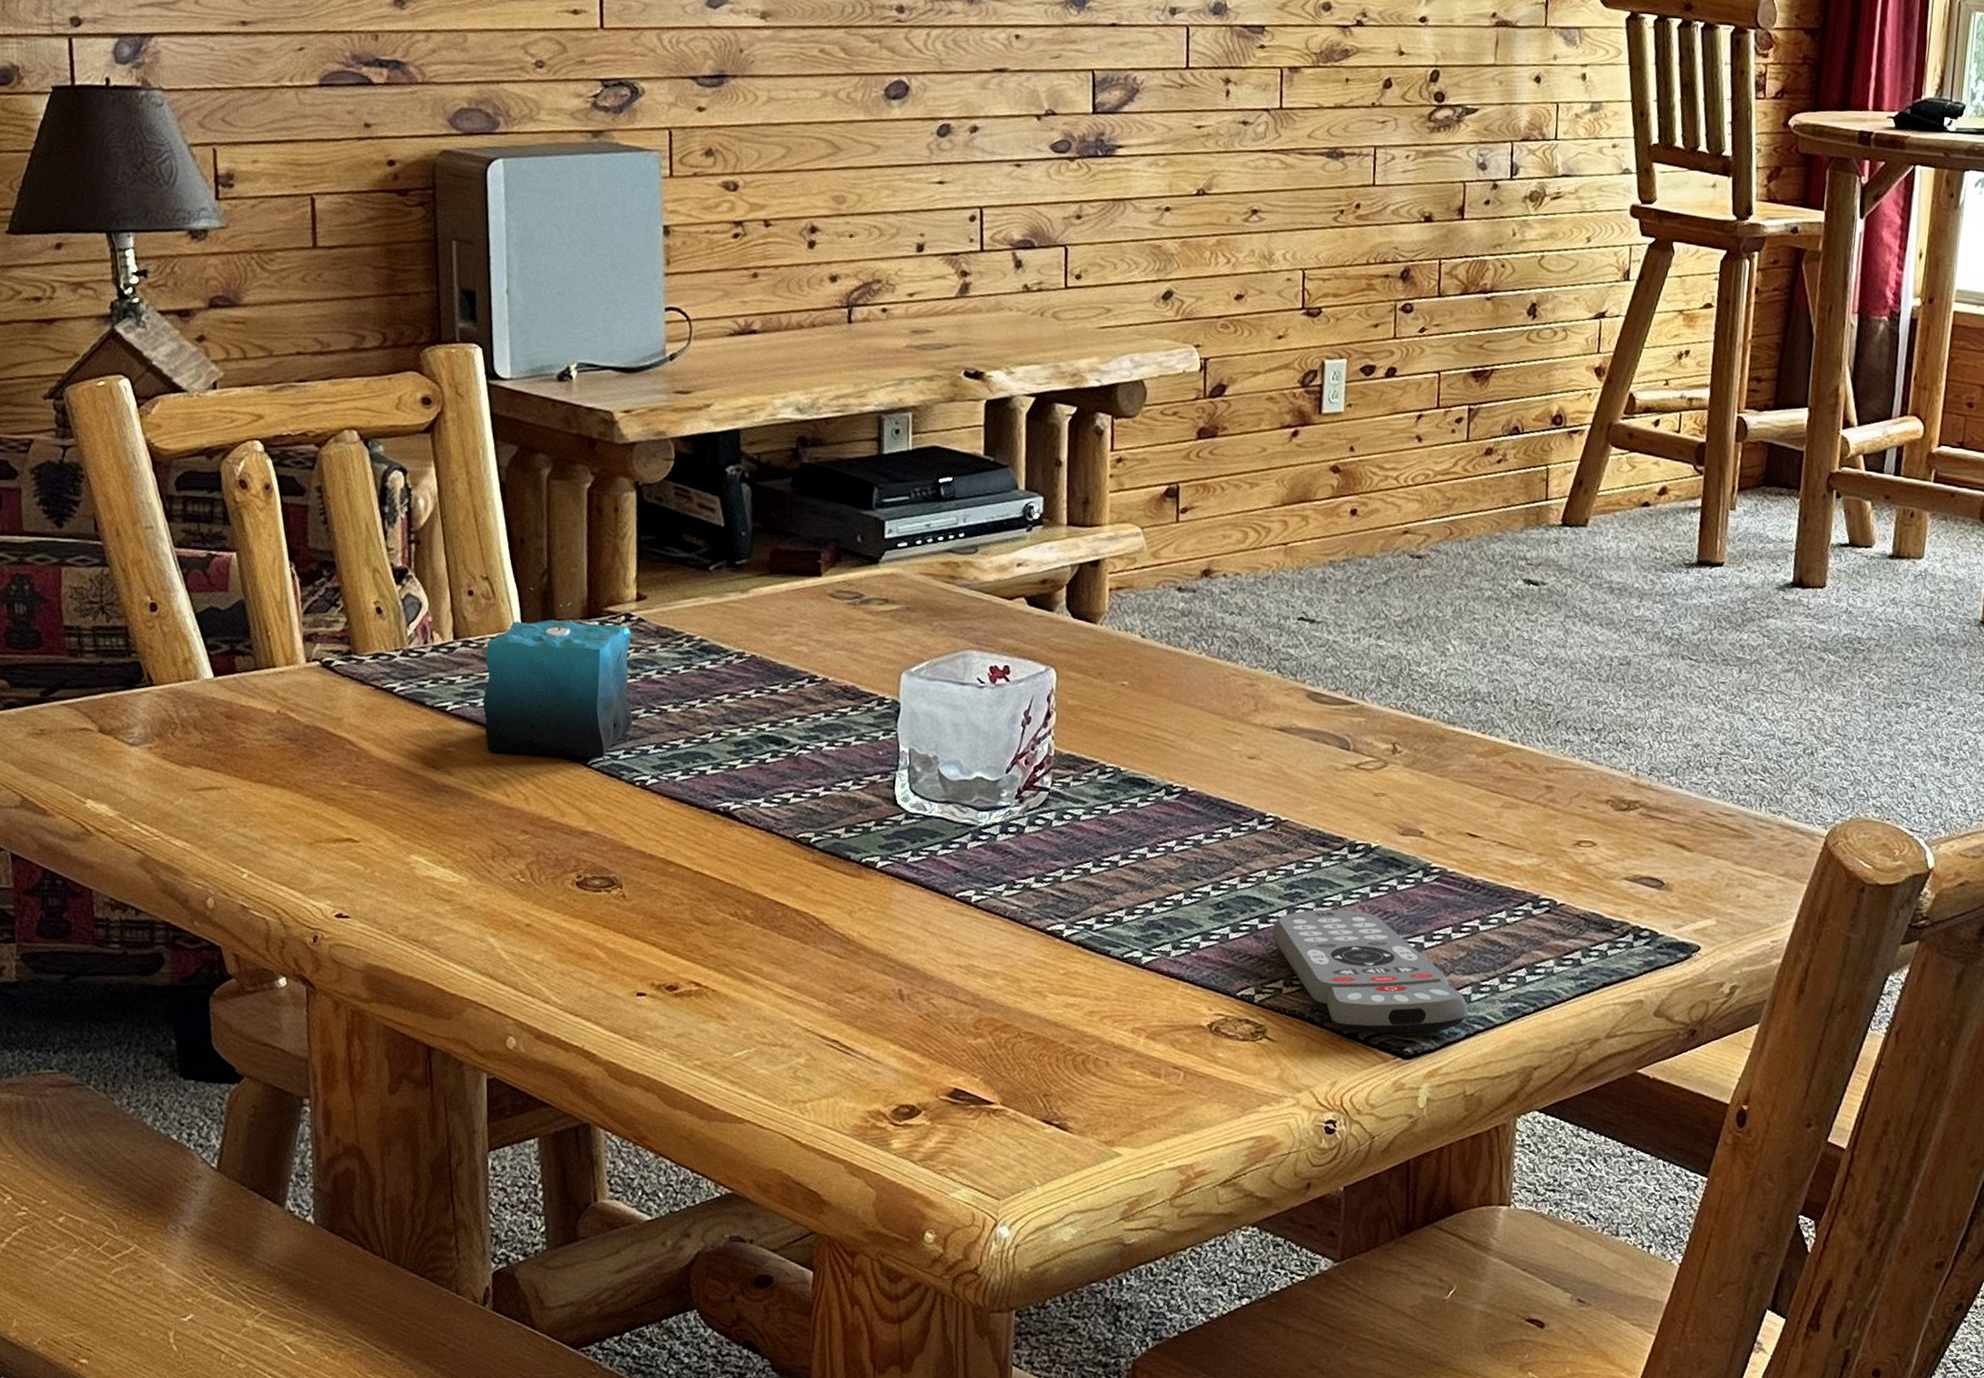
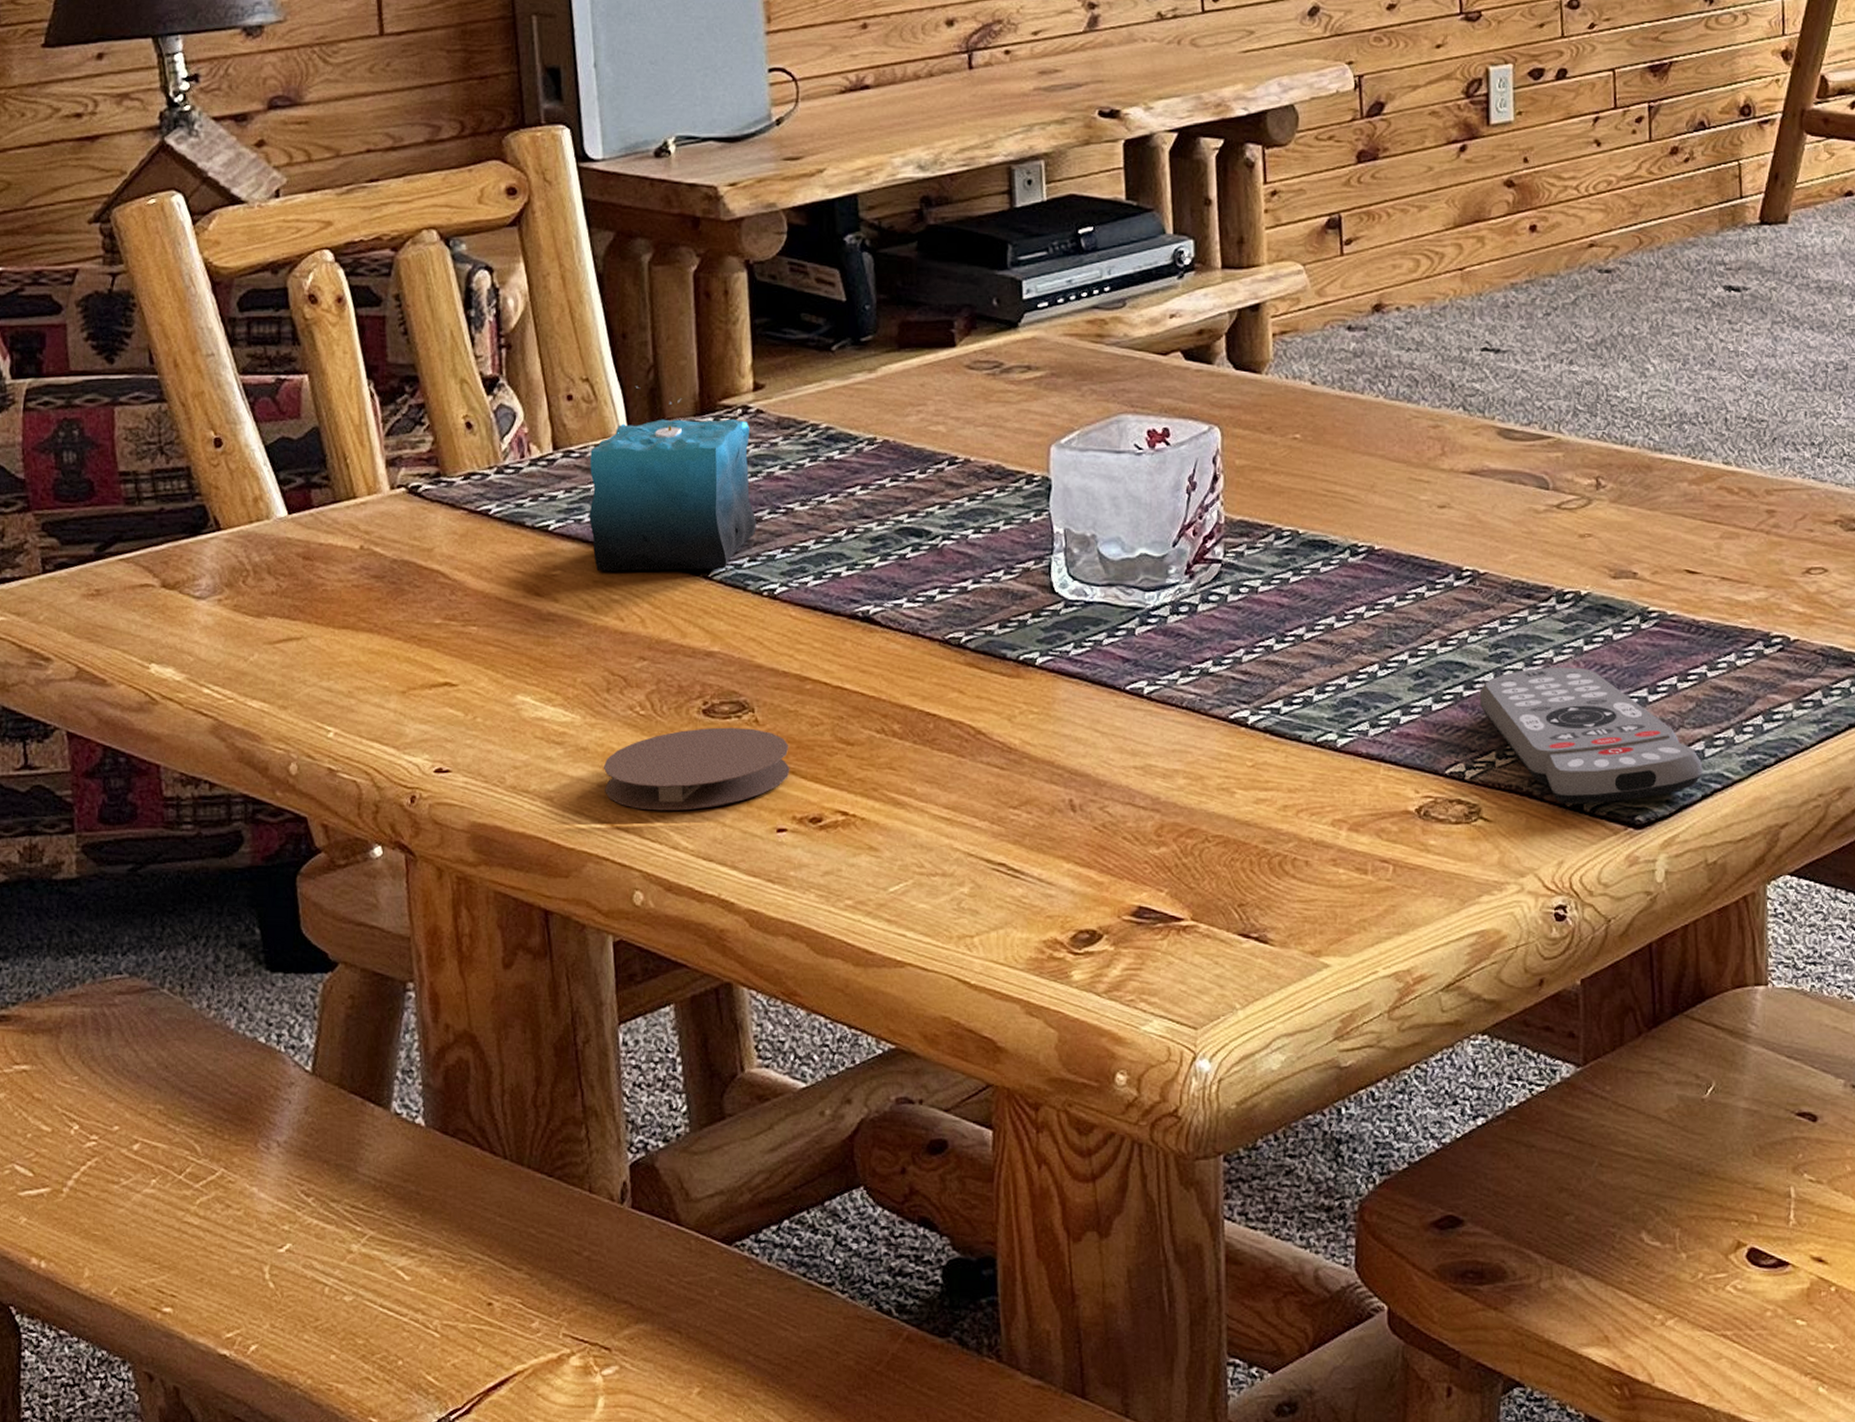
coaster: none [485,898,652,970] -> present [603,727,790,811]

